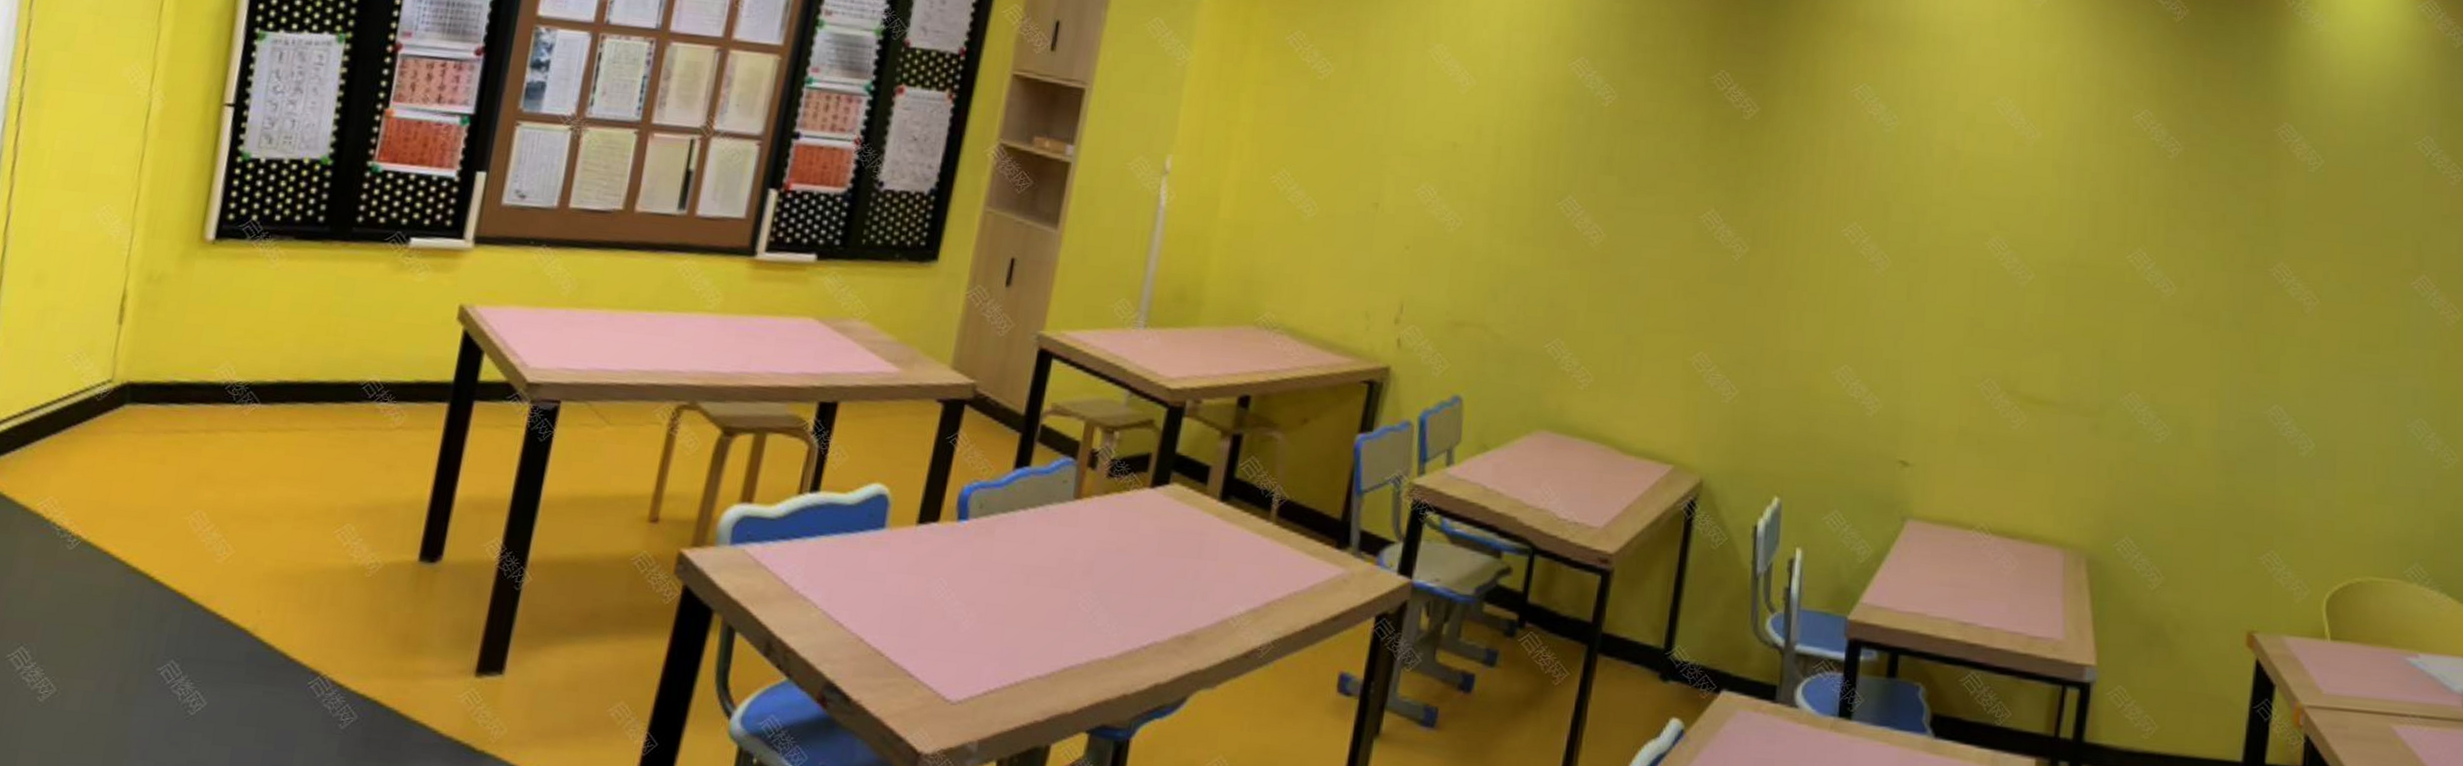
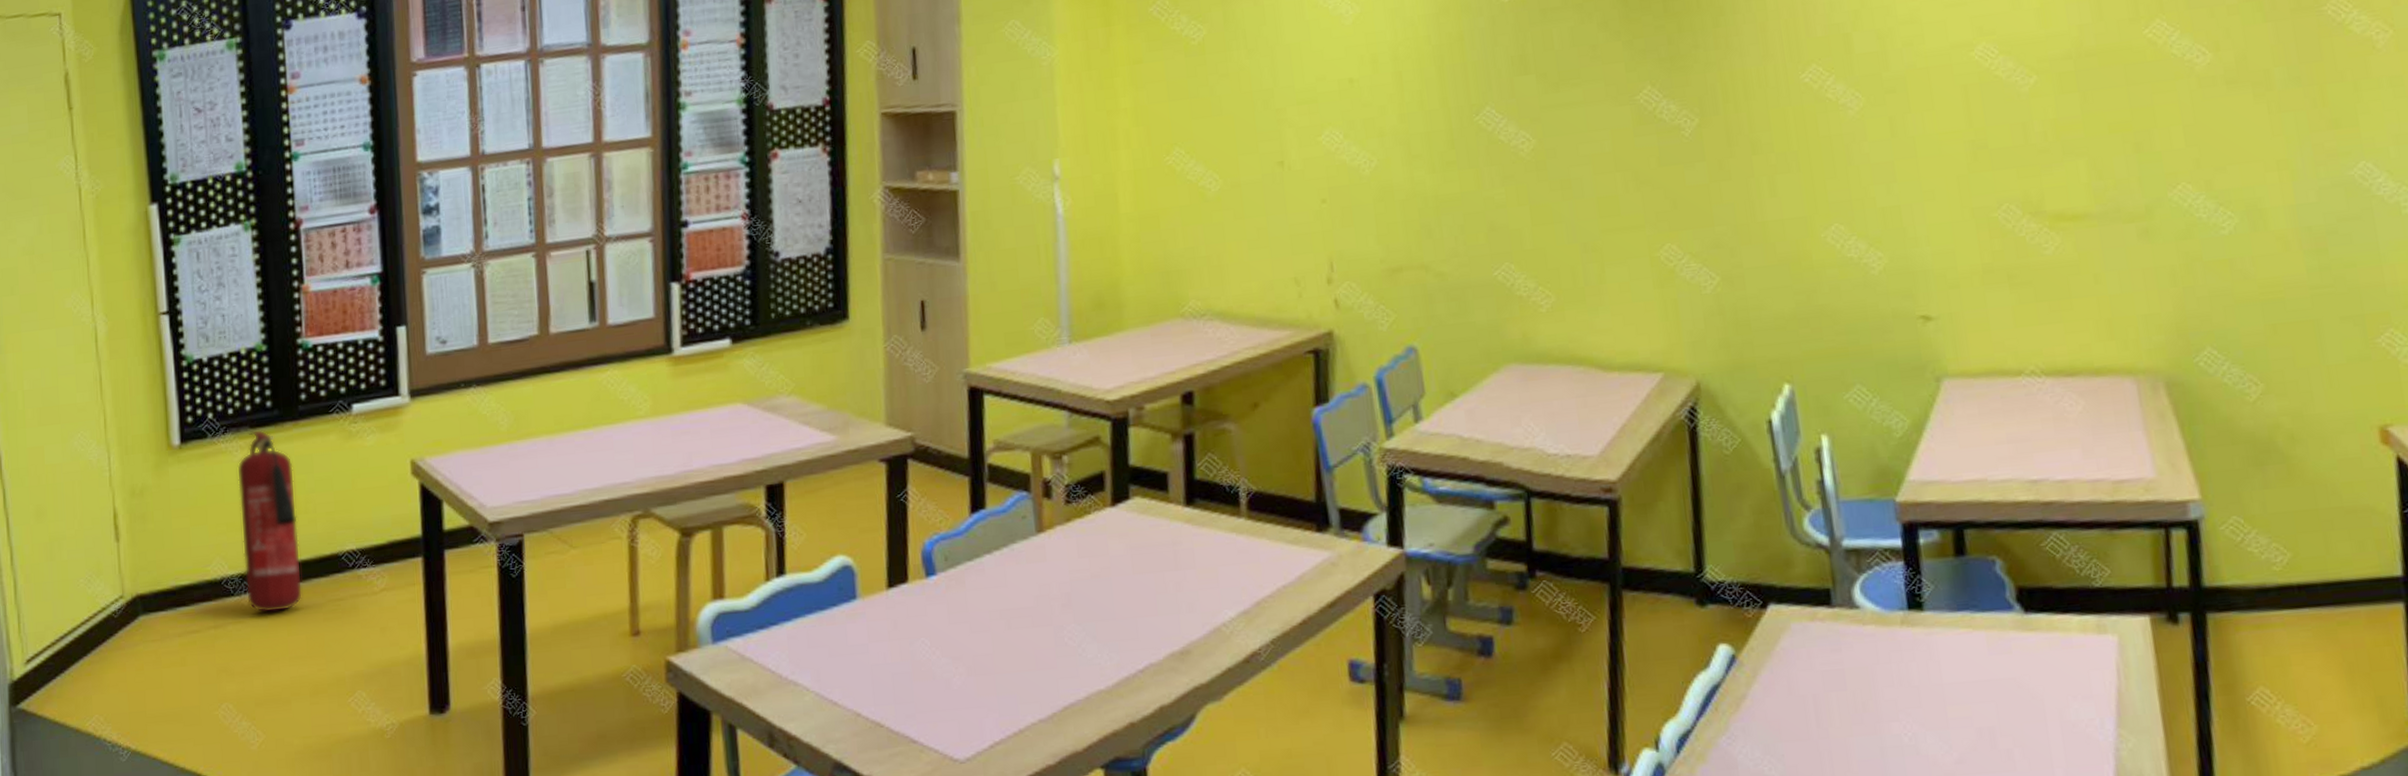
fire extinguisher: none [248,241,333,430] -> present [237,429,303,613]

